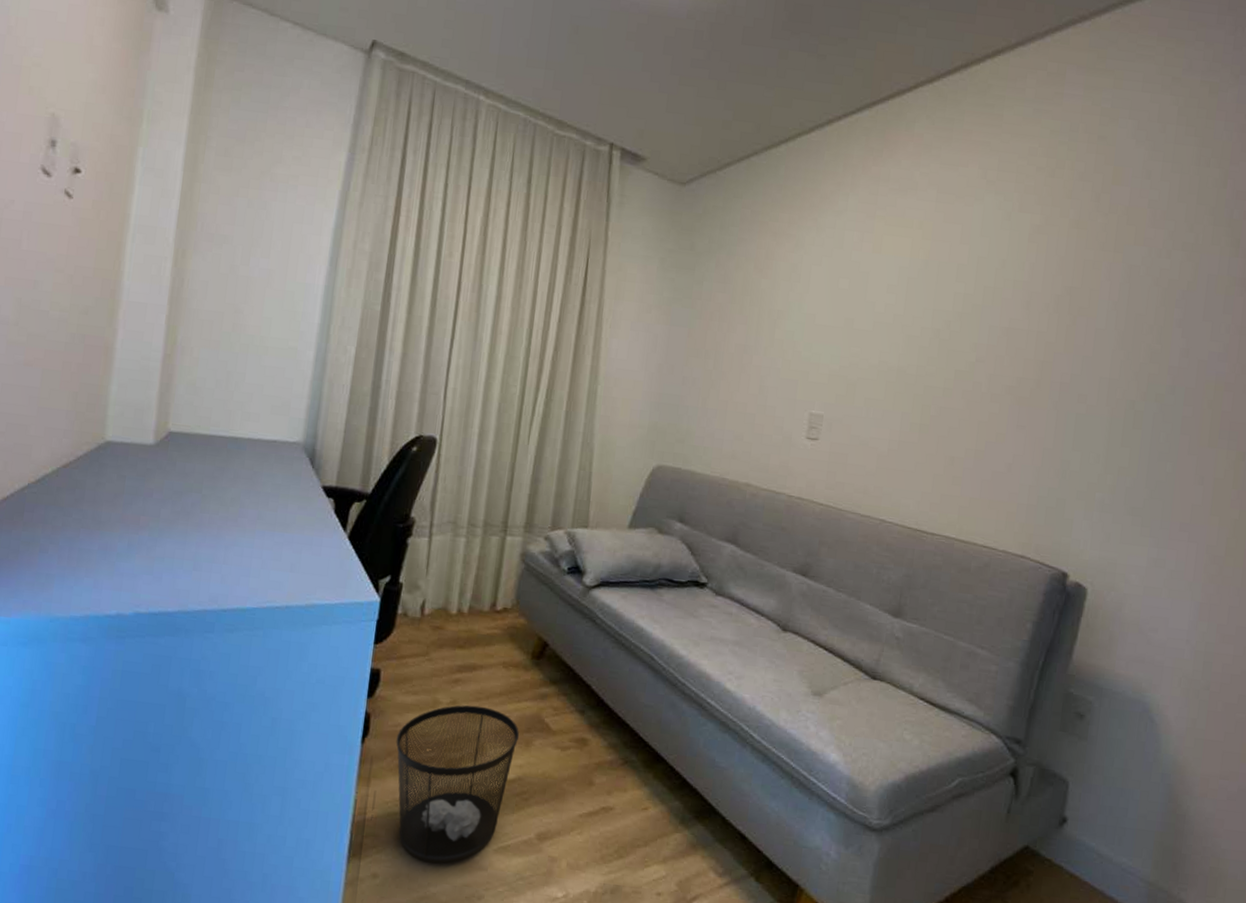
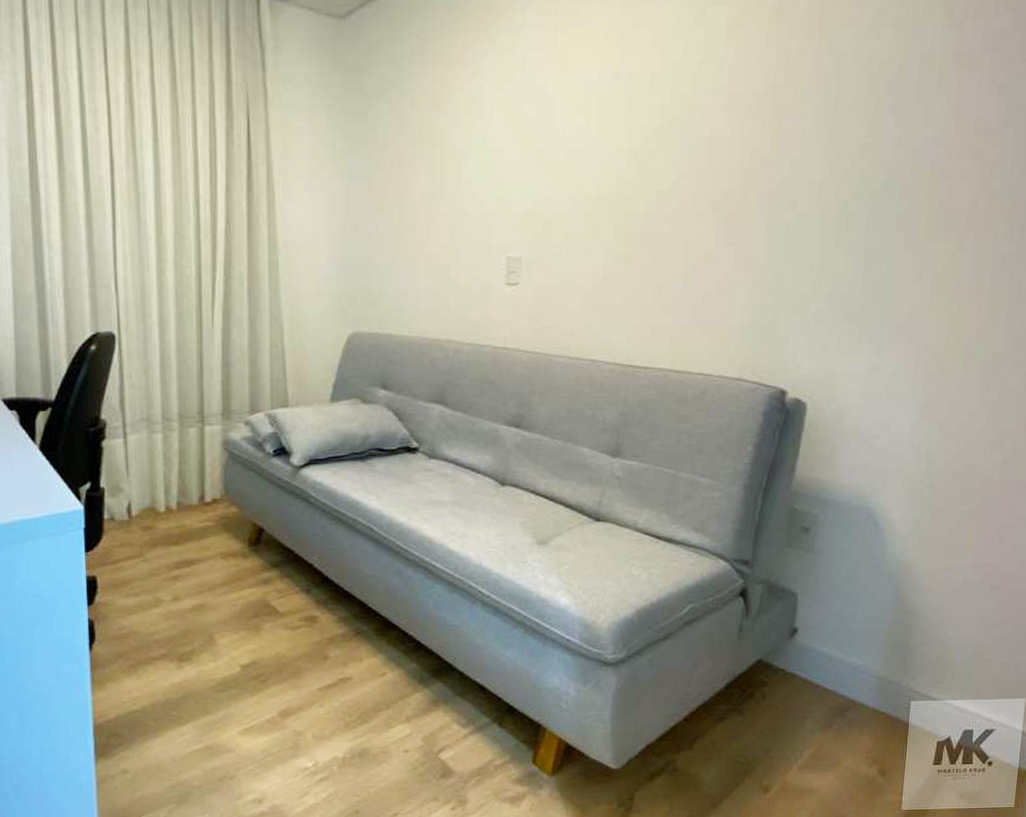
waste bin: present [396,705,519,864] -> none [124,599,247,753]

